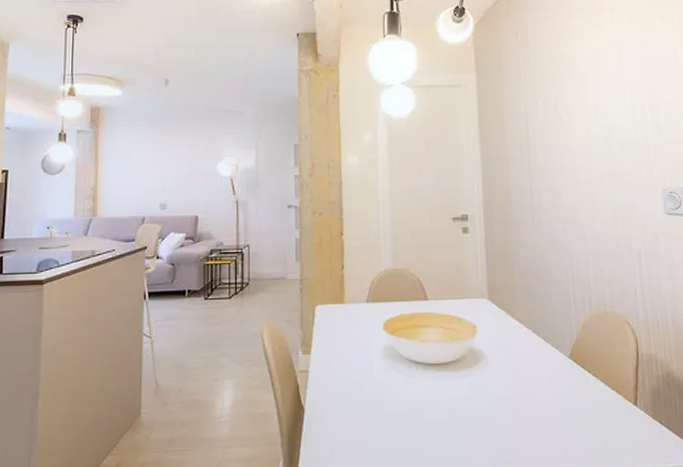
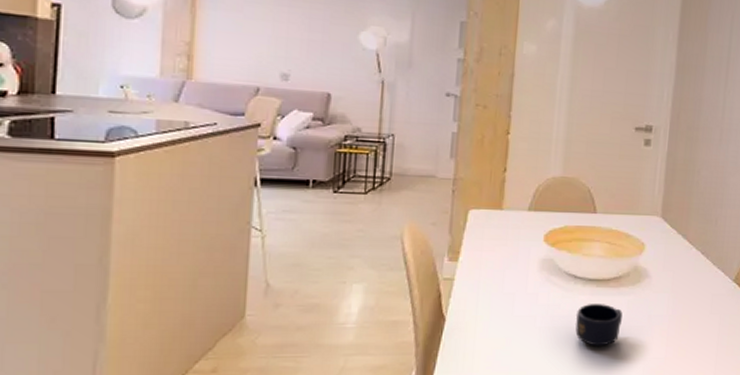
mug: none [422,388,465,431] -> present [575,304,623,346]

